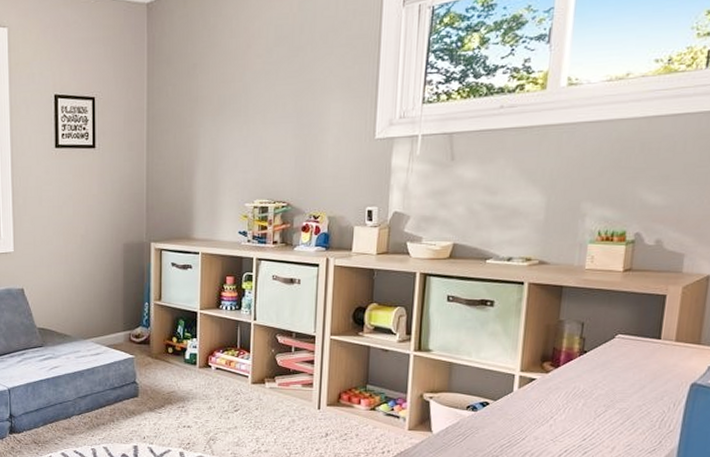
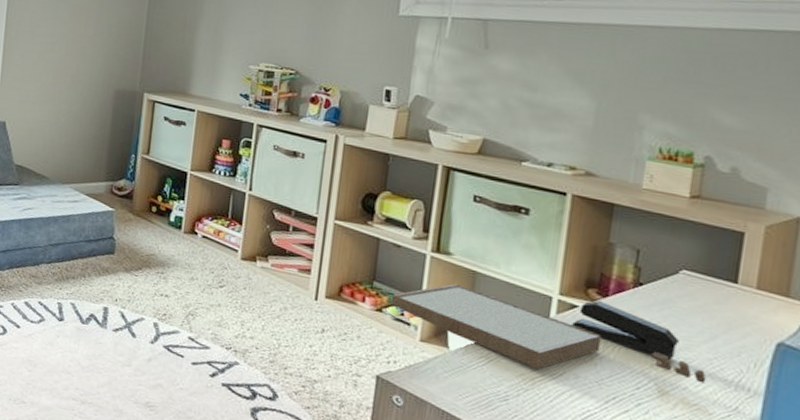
puzzle: none [382,376,637,438] -> present [390,283,707,384]
stapler: none [531,372,616,413] -> present [572,300,679,361]

